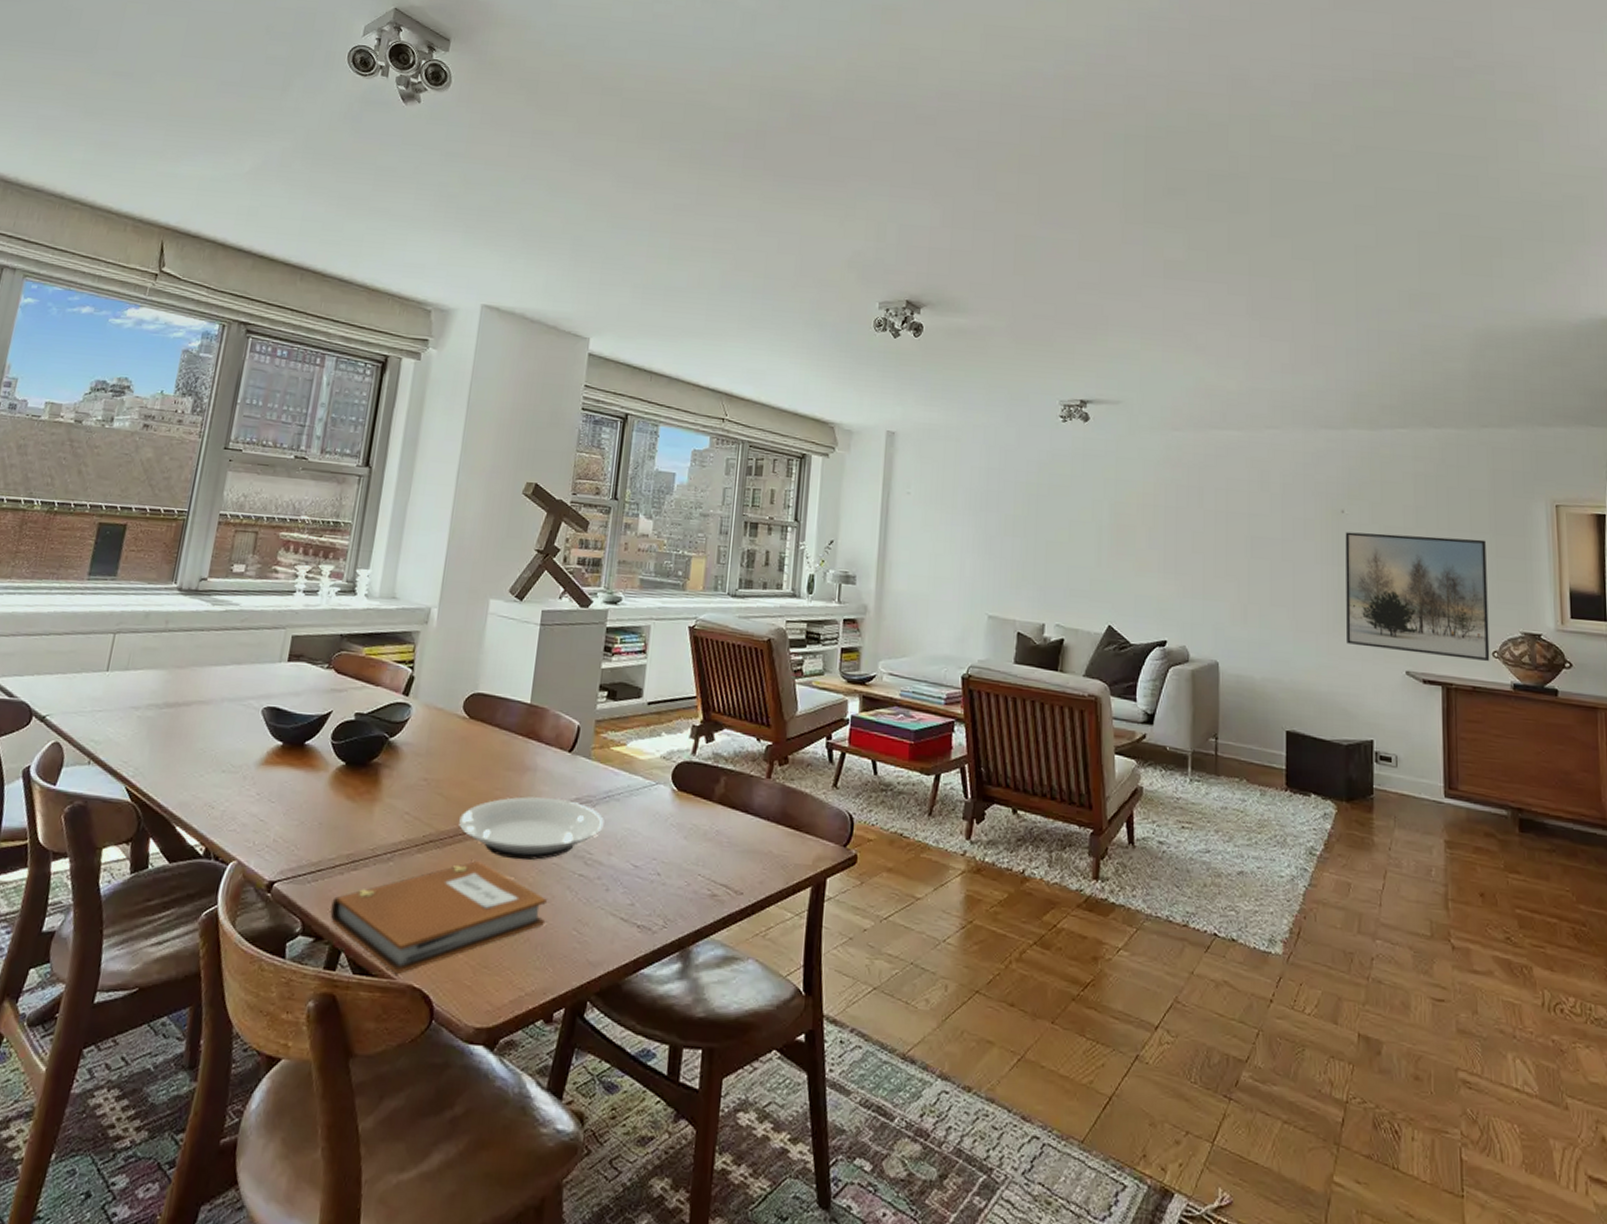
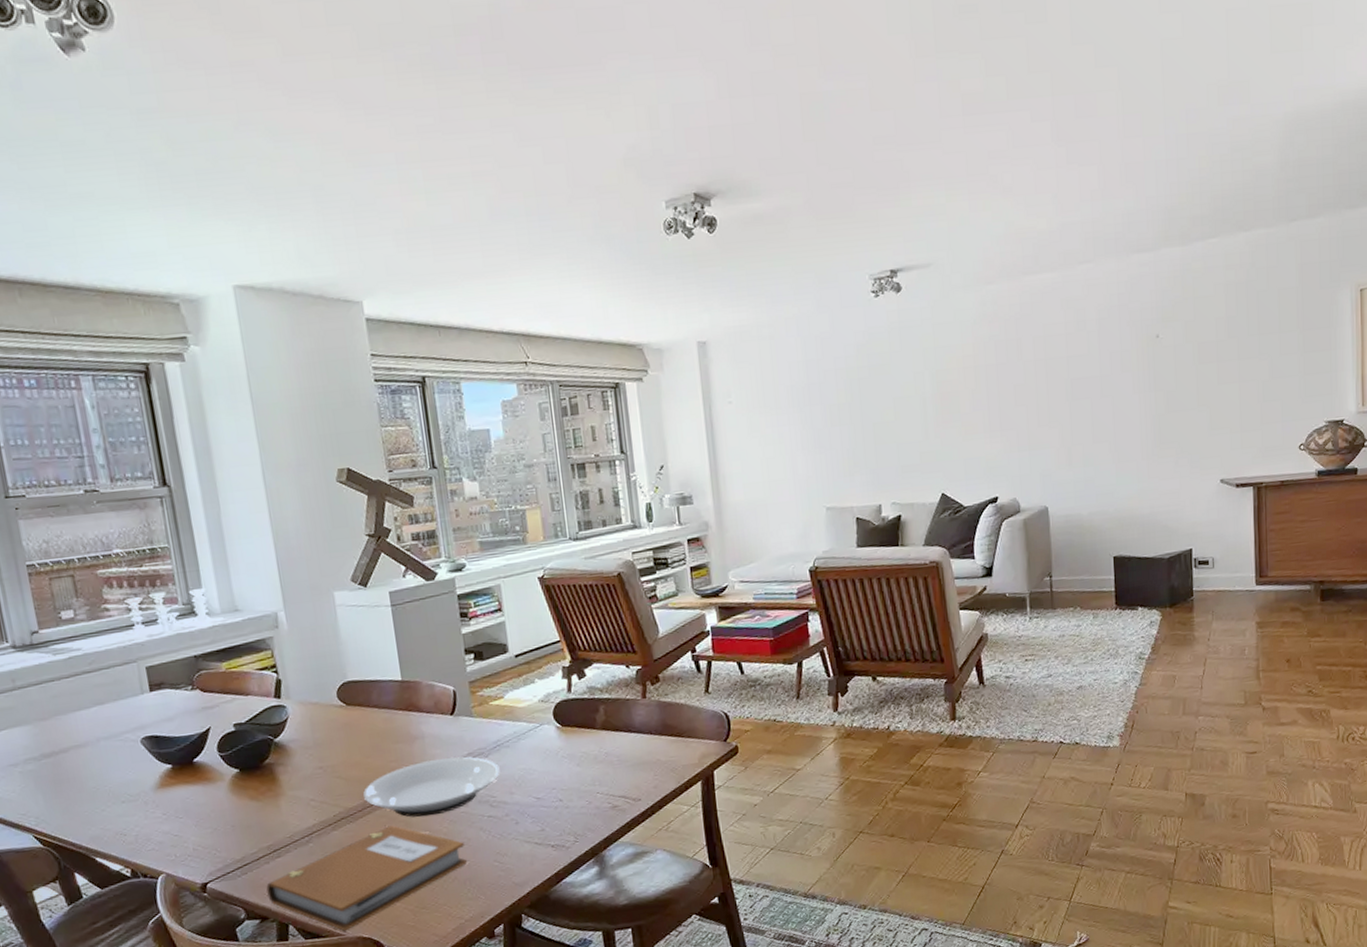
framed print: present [1345,532,1490,662] -> none [1161,338,1297,465]

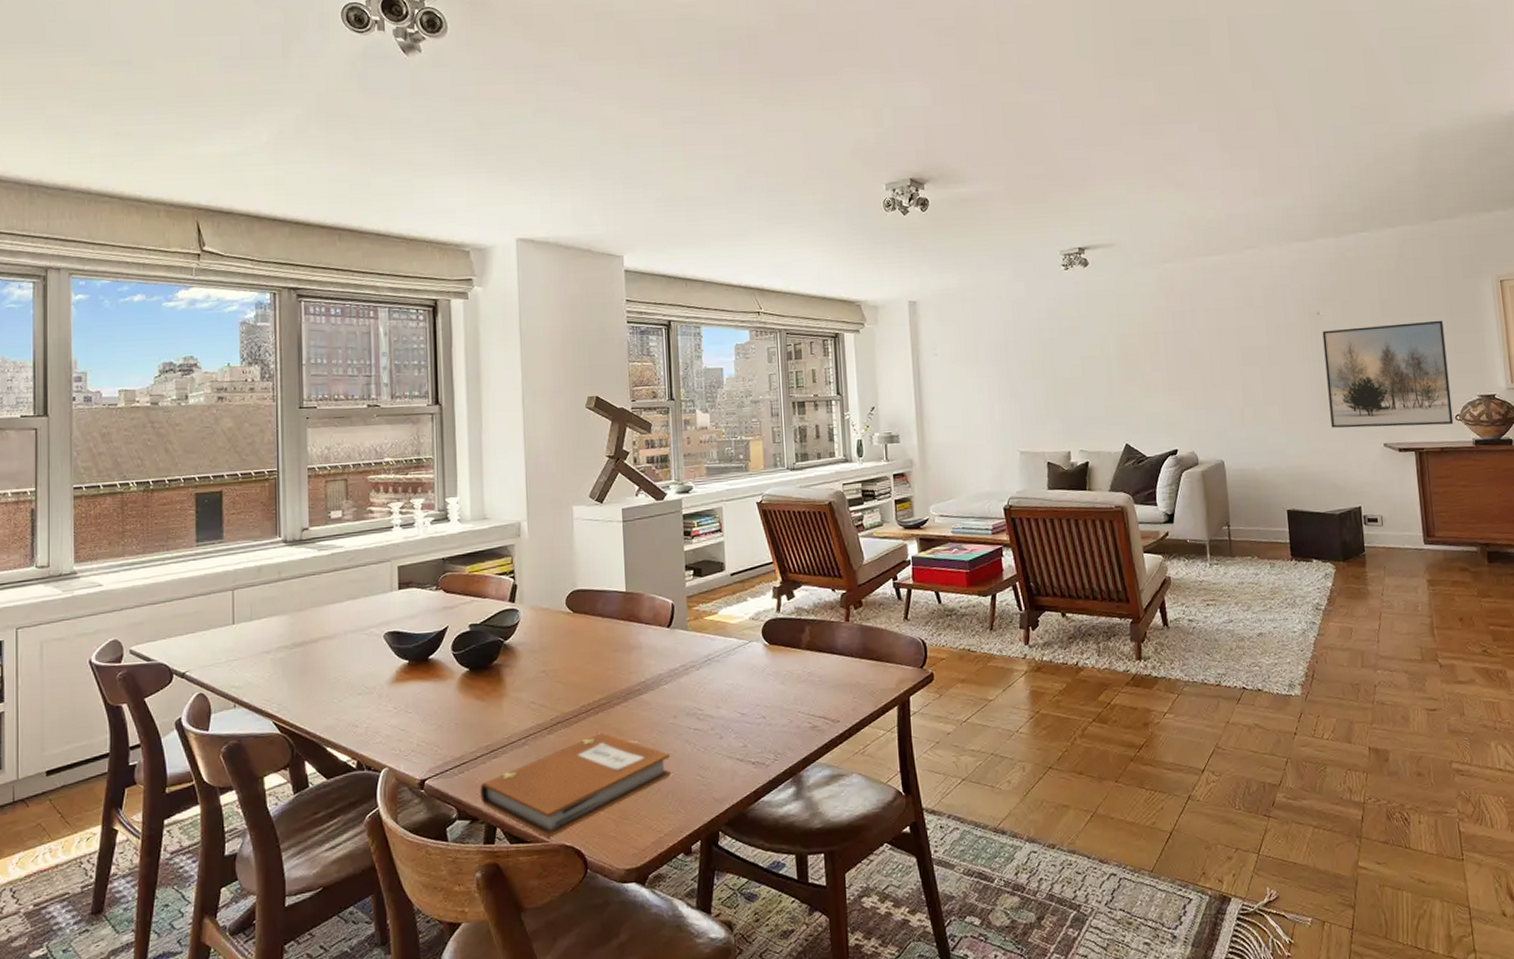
plate: present [363,756,500,817] -> none [580,668,709,726]
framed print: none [1161,338,1297,465] -> present [1322,320,1454,428]

